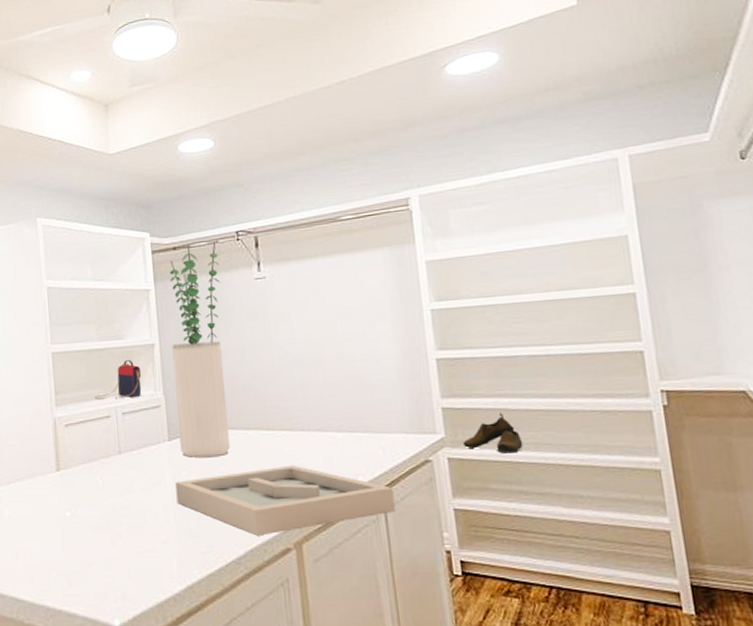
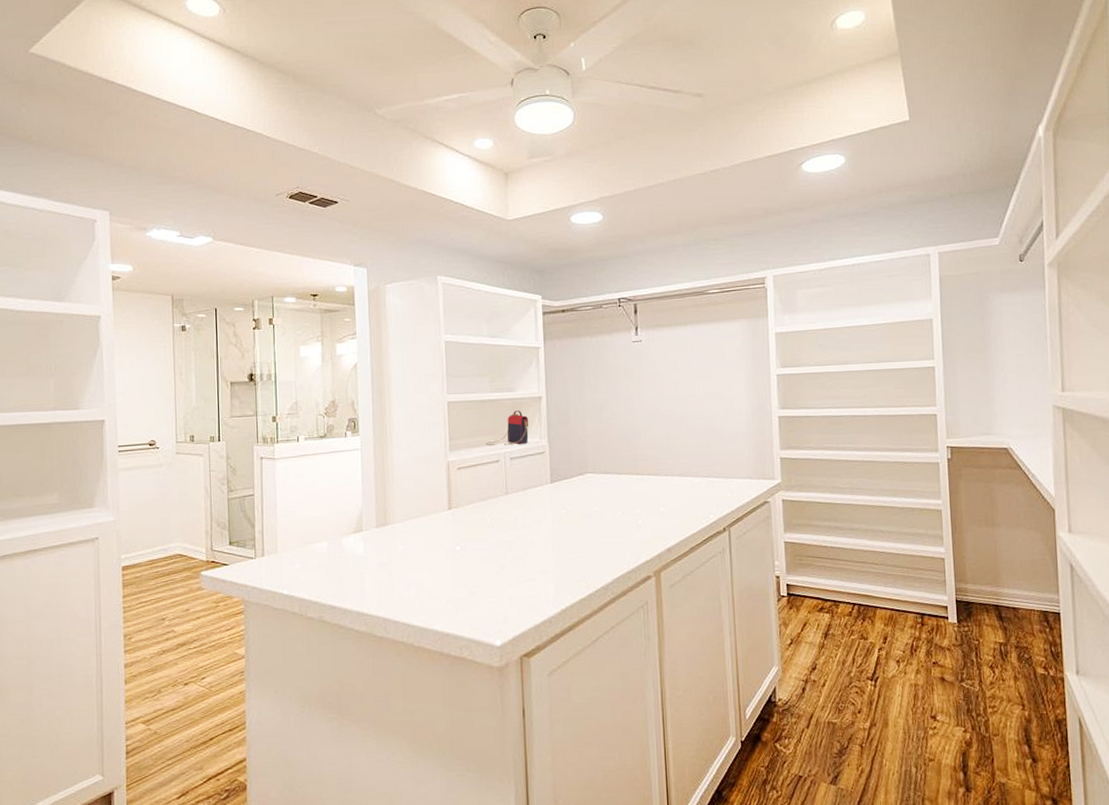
vase: present [169,243,230,458] -> none [557,307,604,499]
decorative tray: present [175,465,396,536] -> none [555,505,738,566]
shoe: present [462,413,524,454] -> none [794,463,842,496]

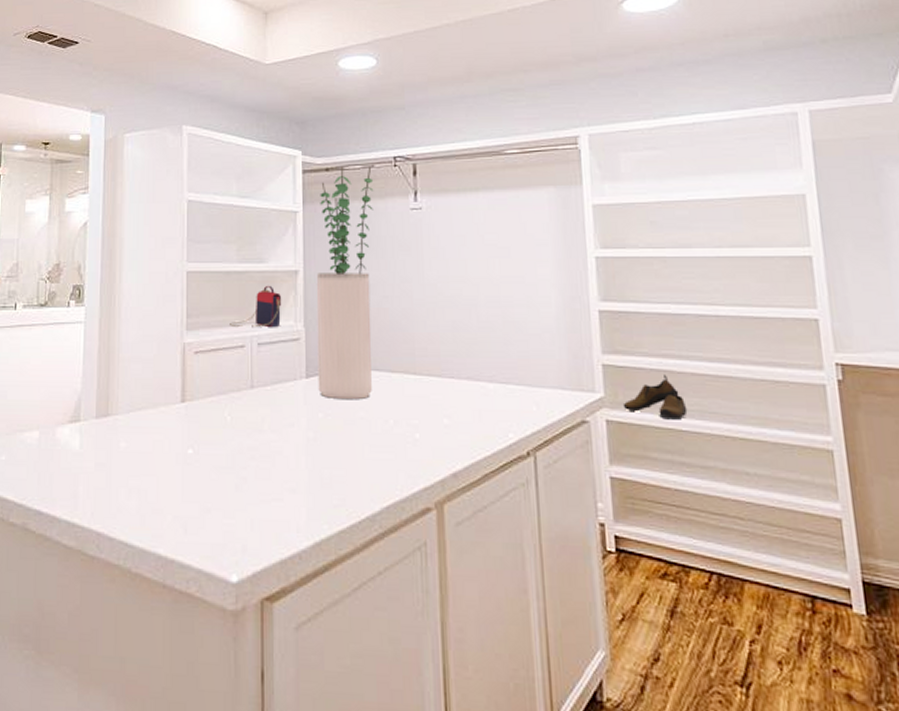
vase: none [557,307,604,499] -> present [316,166,374,400]
shoe: none [794,463,842,496] -> present [622,375,688,420]

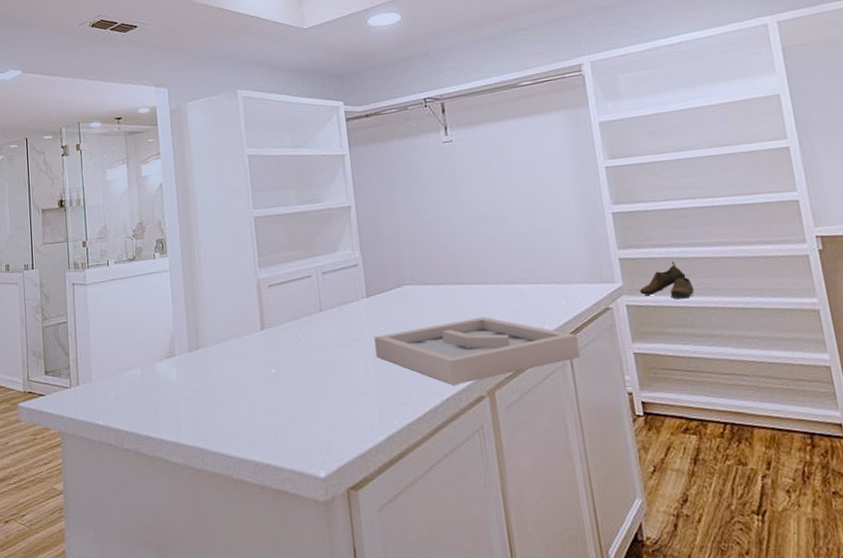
handbag: present [230,285,282,328] -> none [296,221,340,261]
decorative tray: none [310,415,548,492] -> present [374,316,581,386]
vase: present [316,166,374,400] -> none [363,109,425,313]

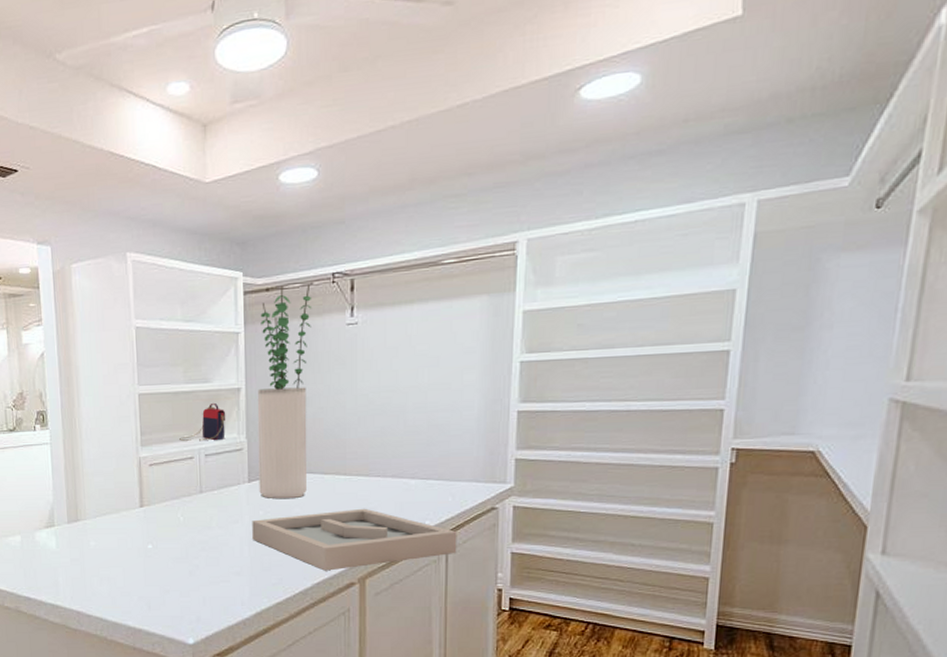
handbag: none [296,221,340,261] -> present [179,402,226,442]
vase: none [363,109,425,313] -> present [257,285,312,499]
shoe: present [639,261,695,299] -> none [530,466,588,504]

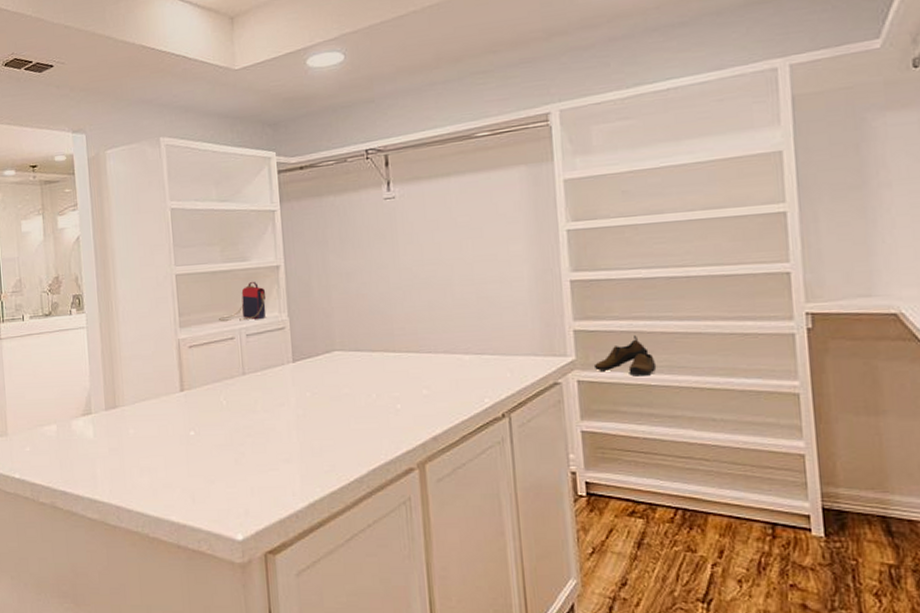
decorative tray: present [252,508,457,571] -> none [299,386,522,456]
vase: present [257,285,312,499] -> none [296,161,355,380]
shoe: none [530,466,588,504] -> present [593,336,657,376]

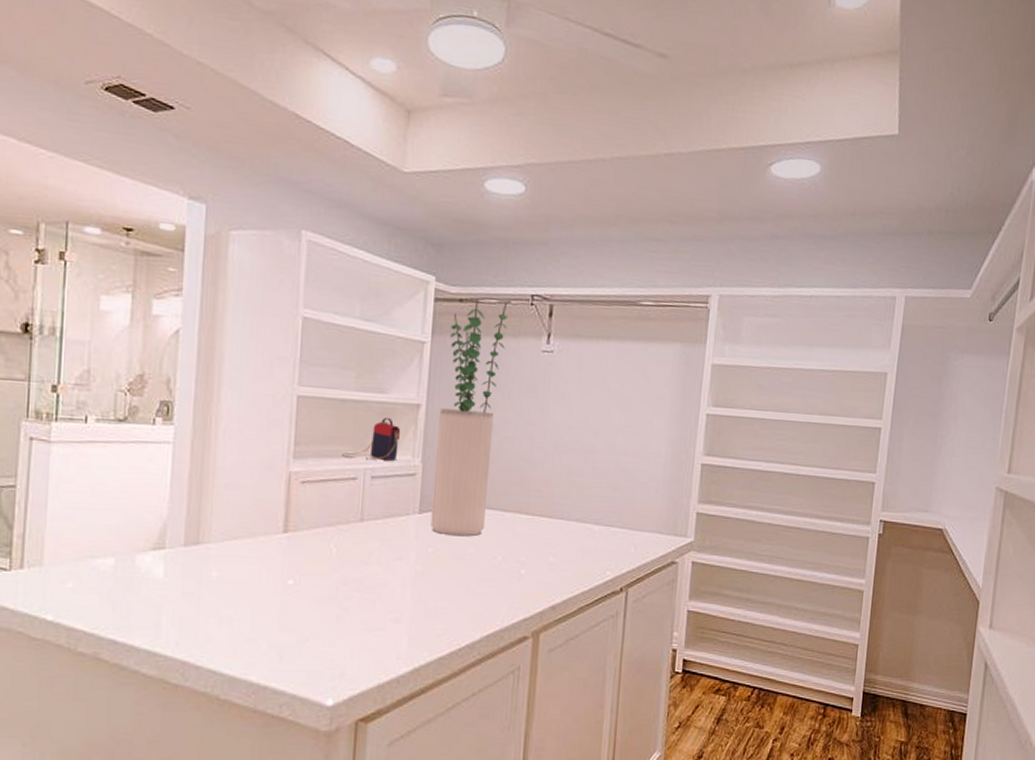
vase: none [296,161,355,380] -> present [430,298,509,537]
shoe: present [593,336,657,376] -> none [708,524,760,563]

